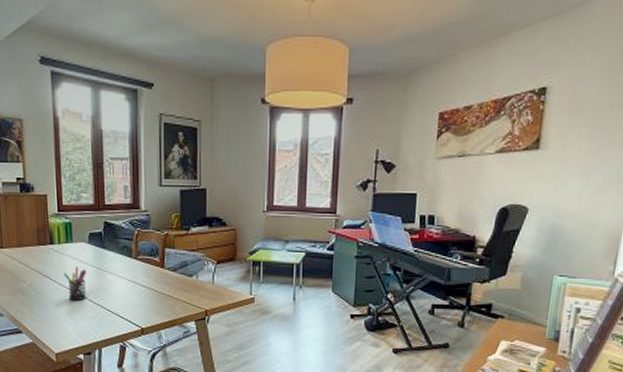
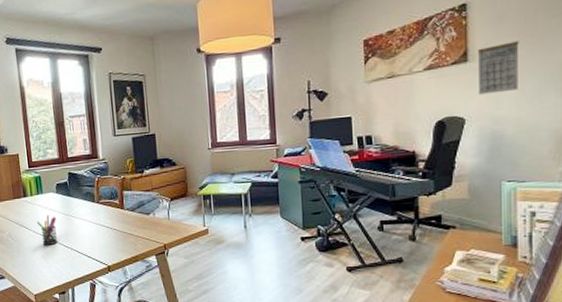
calendar: none [545,134,591,186] -> present [478,41,519,95]

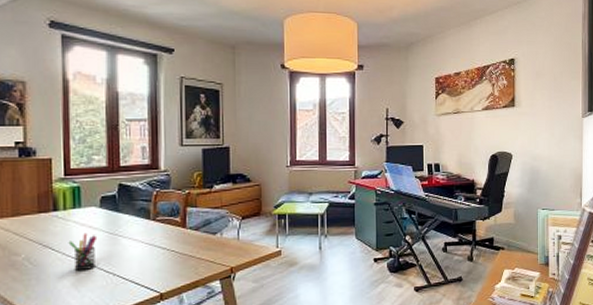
calendar: present [478,41,519,95] -> none [522,94,551,135]

